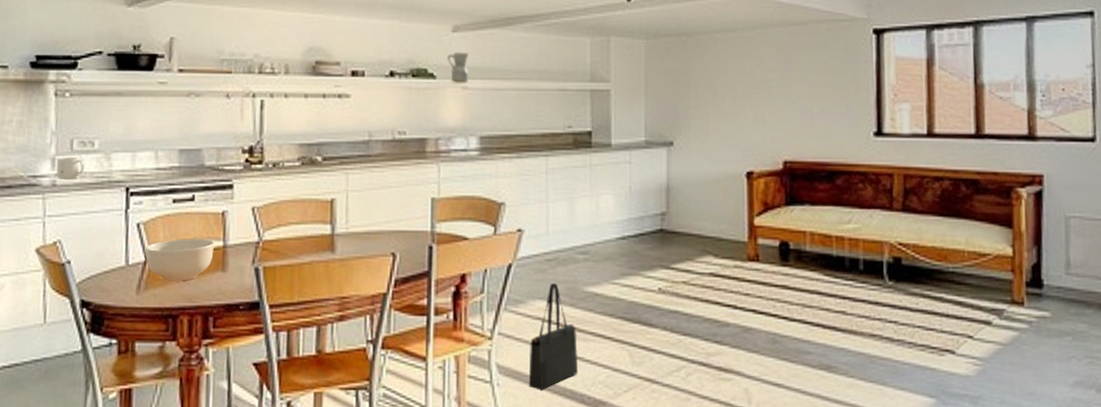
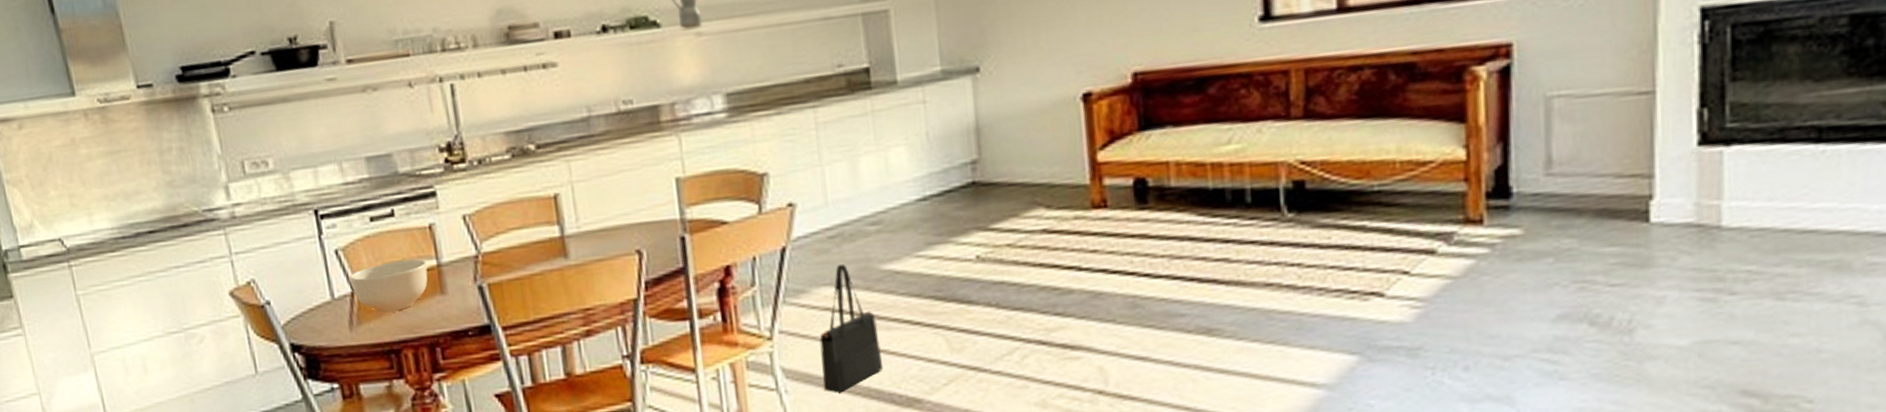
mug: present [56,157,84,180] -> none [230,182,263,210]

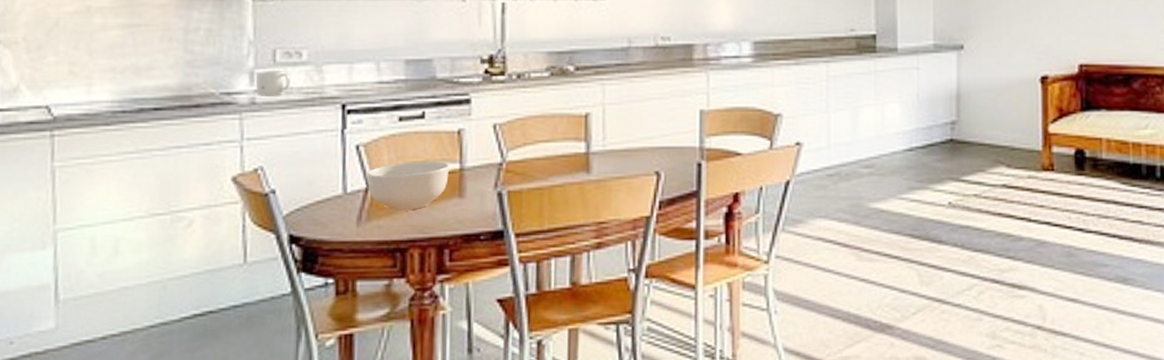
mug: none [230,182,263,210] -> present [255,71,290,96]
tote bag: present [819,263,884,393] -> none [809,199,863,316]

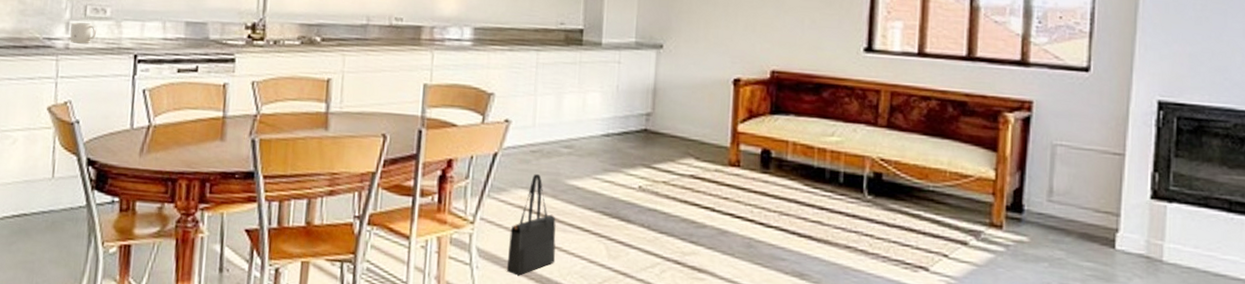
bowl: present [366,162,450,211] -> none [149,107,216,148]
tote bag: none [809,199,863,316] -> present [506,173,556,276]

